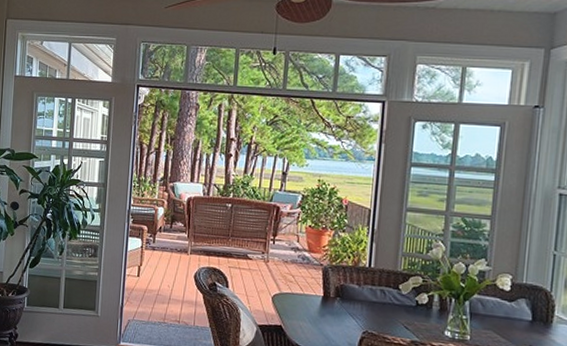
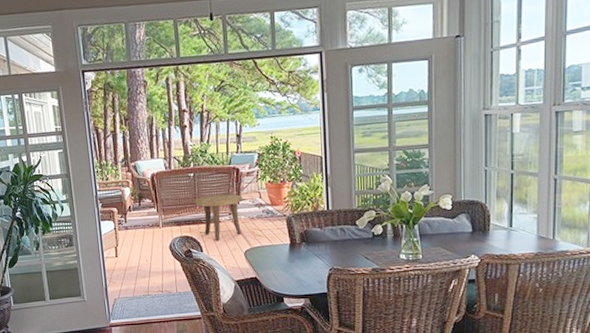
side table: none [228,229,279,280] -> present [195,193,243,242]

